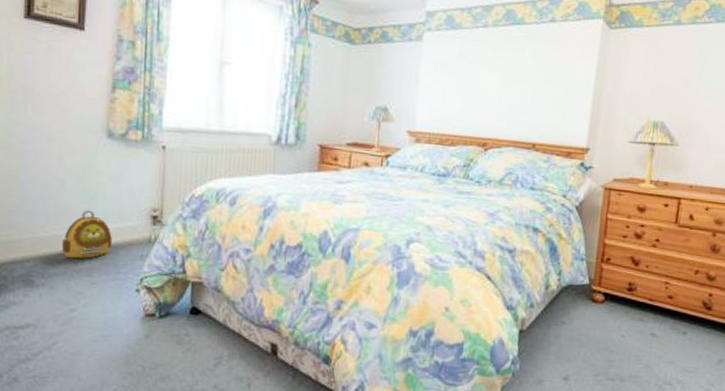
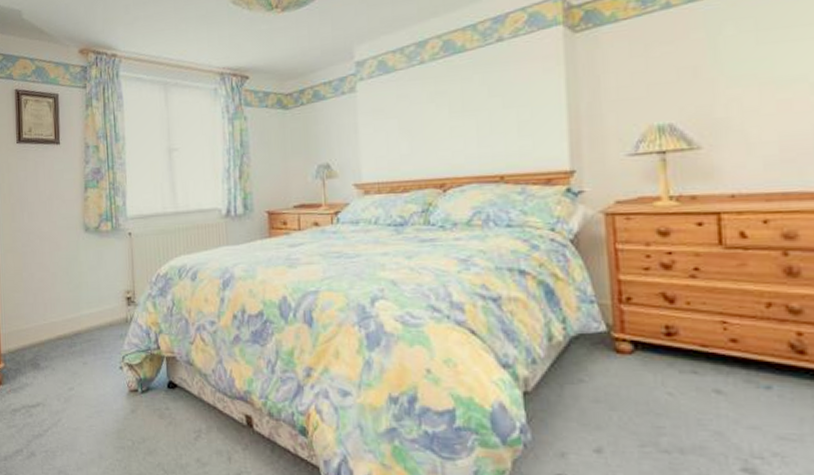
backpack: present [61,210,112,259] -> none [57,297,96,342]

